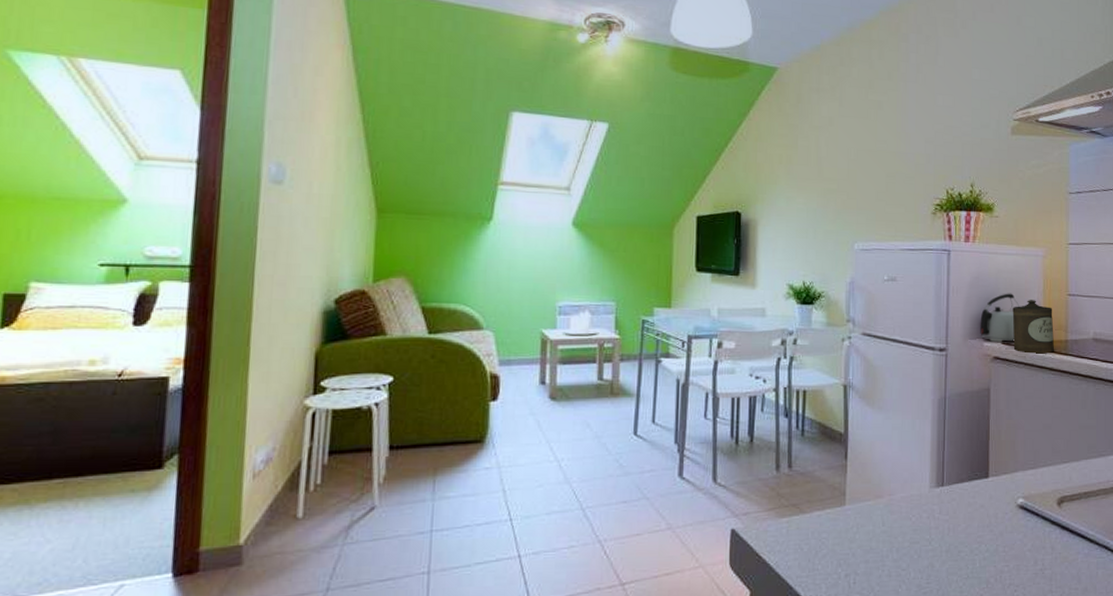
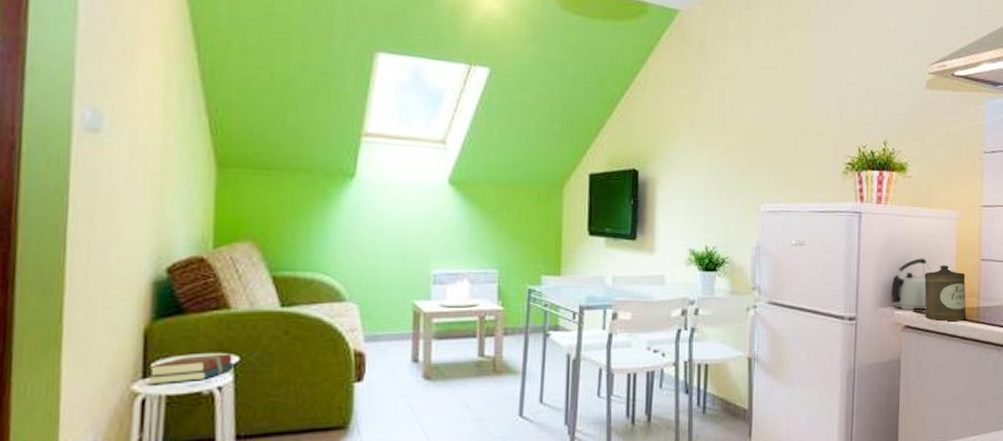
books: none [316,374,389,401] -> present [146,353,234,385]

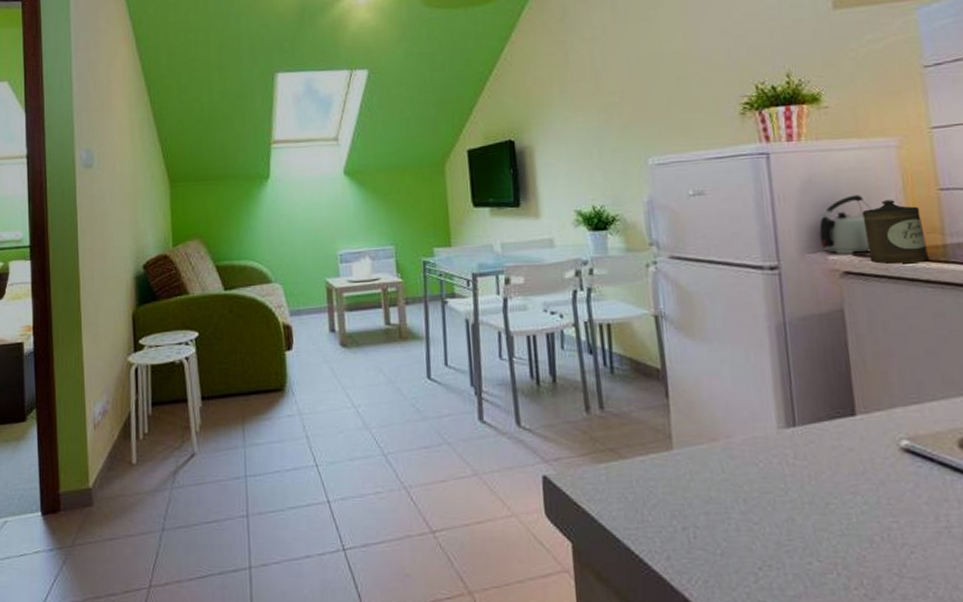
books: present [146,353,234,385] -> none [137,330,195,357]

